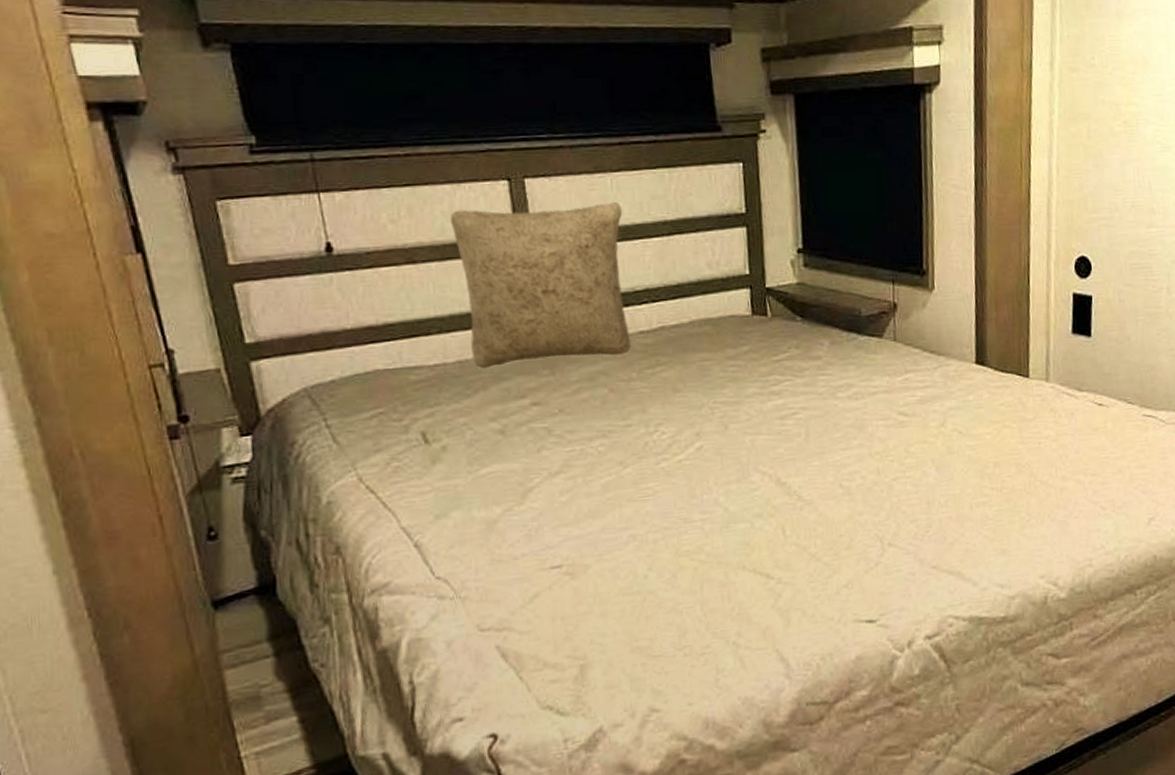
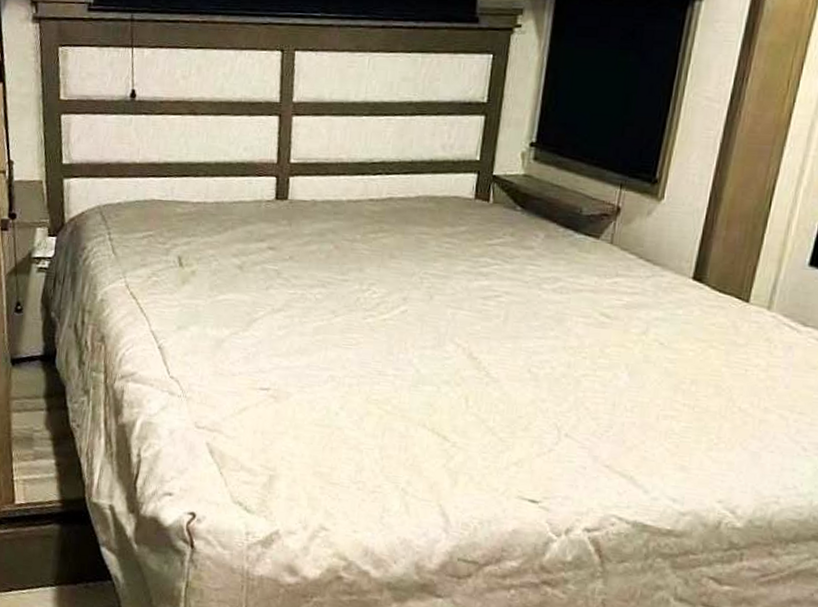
pillow: present [450,202,632,369] -> none [227,73,375,218]

